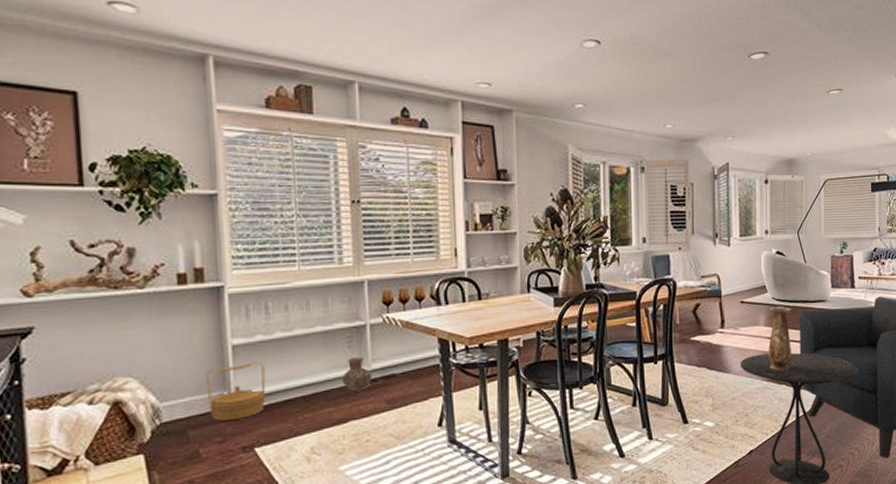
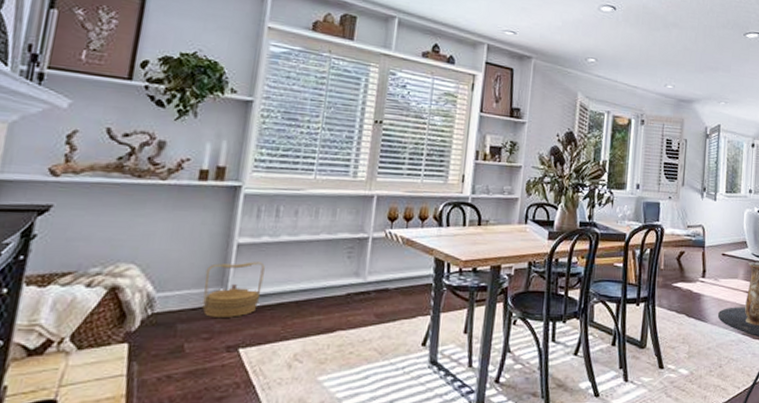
ceramic jug: present [342,356,372,392] -> none [336,267,366,302]

